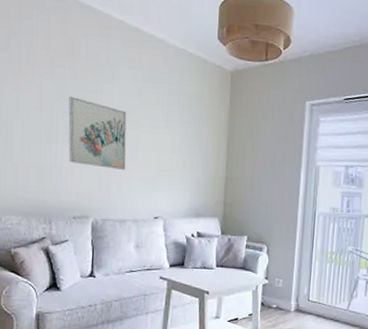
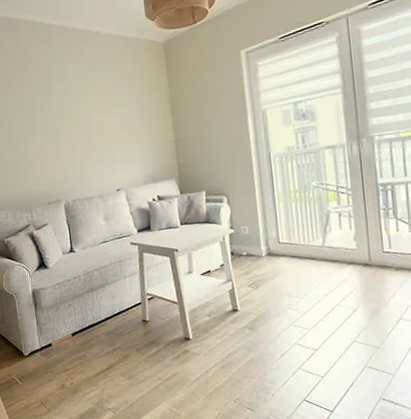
wall art: present [68,97,127,170] -> none [29,100,85,157]

